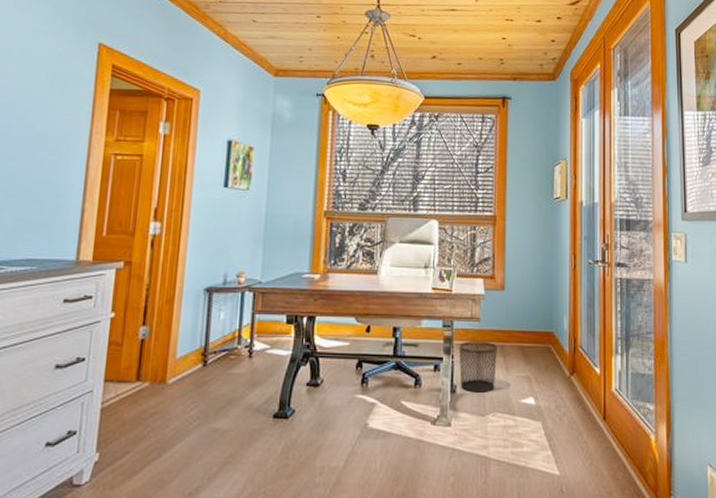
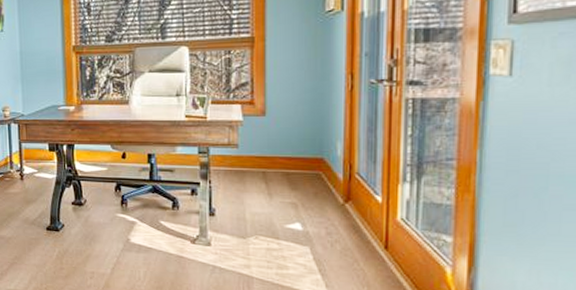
waste bin: present [459,341,497,393] -> none [216,167,258,217]

